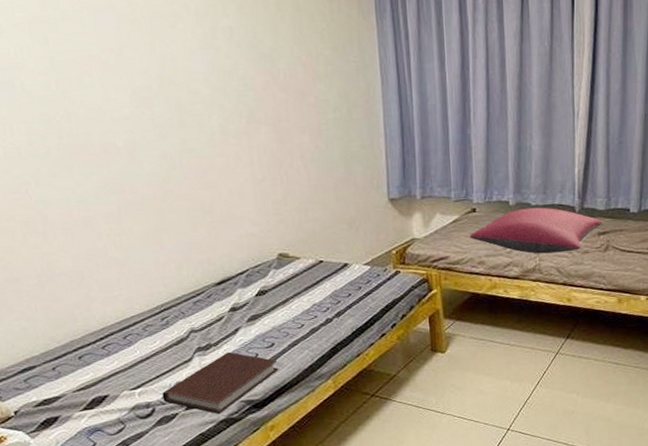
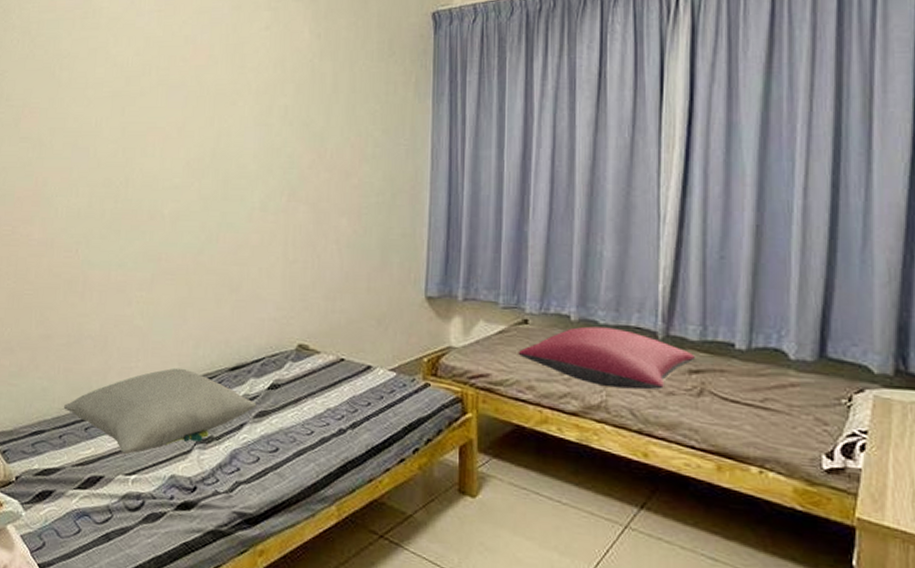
pillow: none [51,289,248,373] -> present [64,368,257,455]
notebook: present [162,351,279,414] -> none [154,449,279,523]

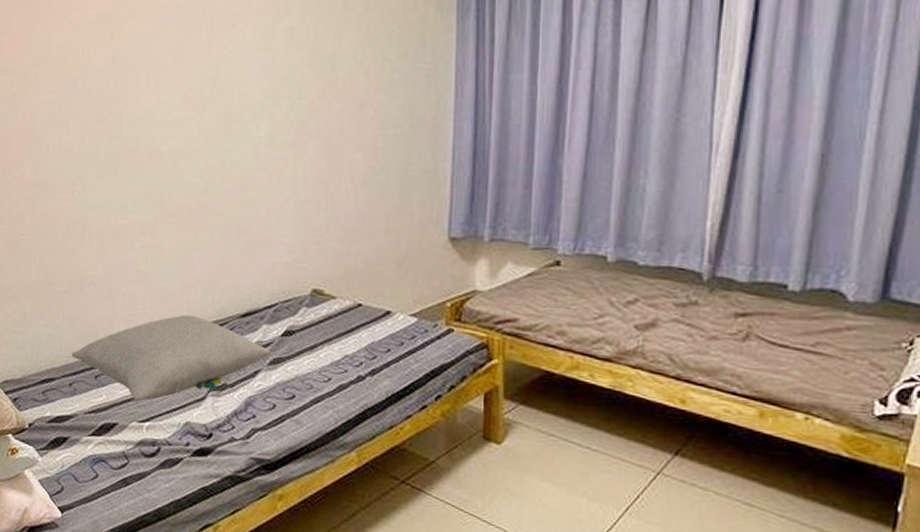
pillow: present [518,326,696,390] -> none [548,267,744,335]

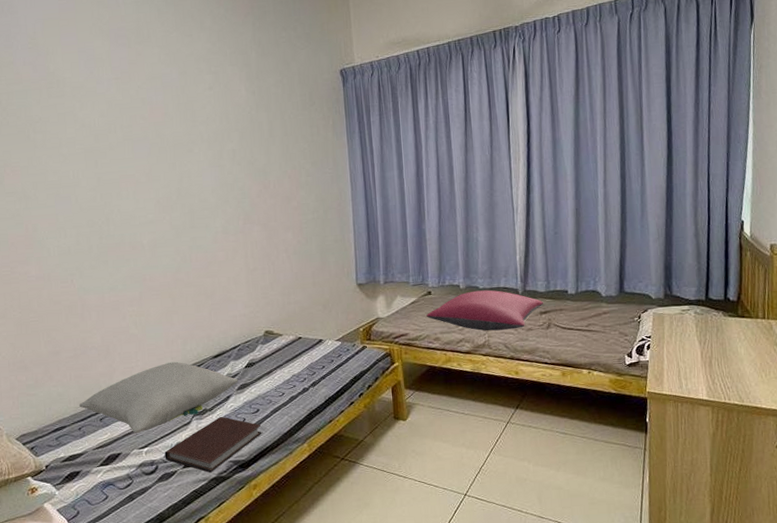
notebook: none [170,396,296,468] -> present [164,416,262,472]
pillow: none [548,267,744,335] -> present [426,290,544,331]

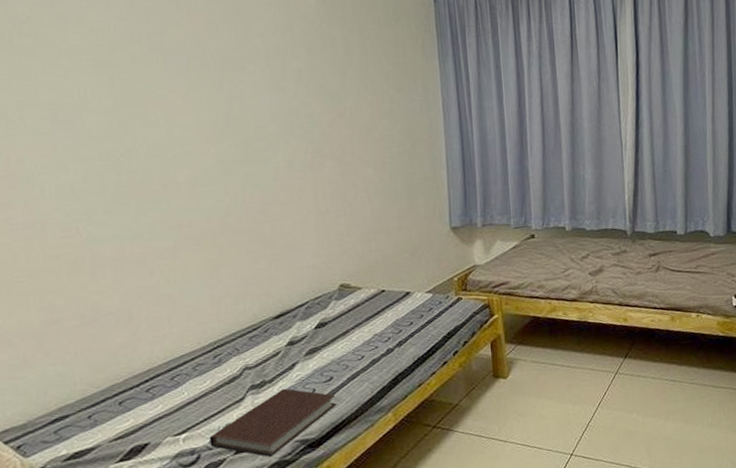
pillow: present [79,361,238,434] -> none [89,325,306,418]
pillow: present [426,290,544,331] -> none [529,231,653,276]

